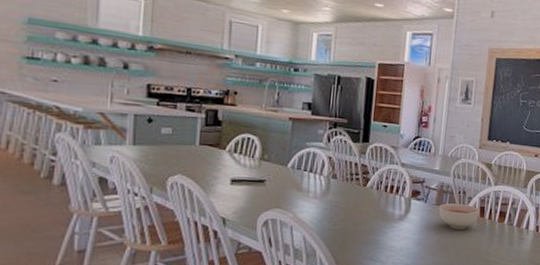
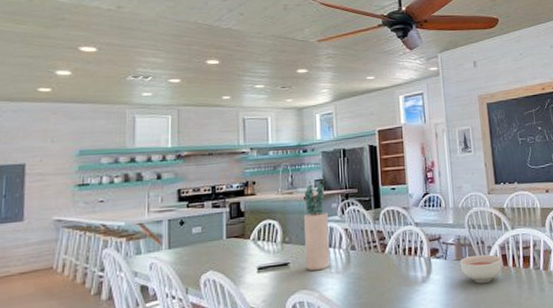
vase: none [283,101,313,193] -> present [303,178,330,272]

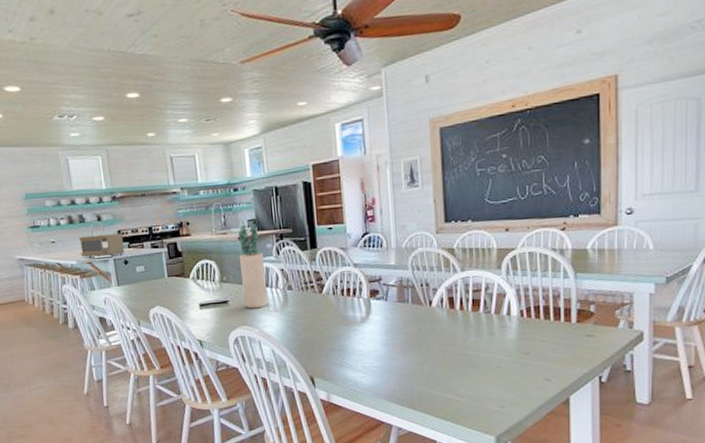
microwave: none [132,192,183,219] -> present [79,233,125,258]
bowl: present [459,254,502,284] -> none [401,296,448,325]

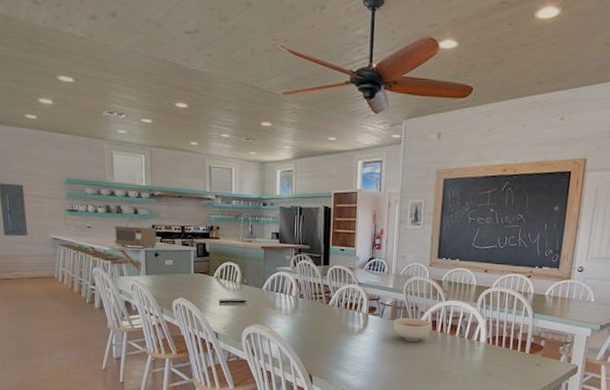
vase: present [238,218,268,309] -> none [260,231,282,311]
bowl: none [401,296,448,325] -> present [393,317,432,341]

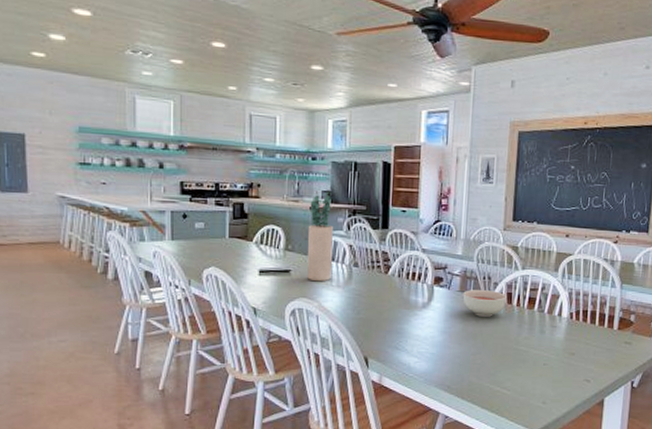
microwave: present [115,225,157,249] -> none [135,182,186,209]
vase: none [260,231,282,311] -> present [307,190,333,282]

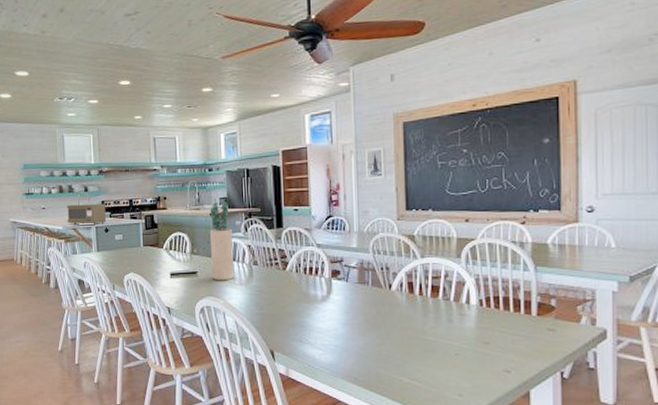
microwave: none [135,182,186,209] -> present [67,203,107,225]
bowl: present [463,289,507,317] -> none [361,280,408,307]

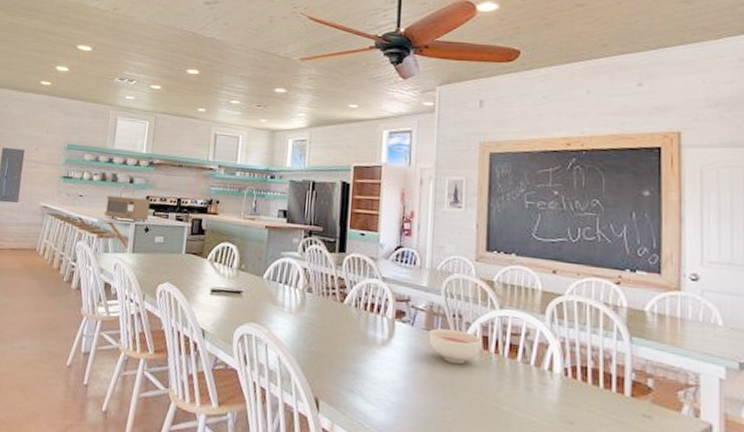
vase: present [209,196,234,281] -> none [258,208,288,307]
bowl: none [361,280,408,307] -> present [429,328,482,364]

